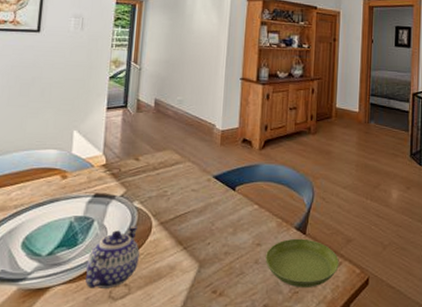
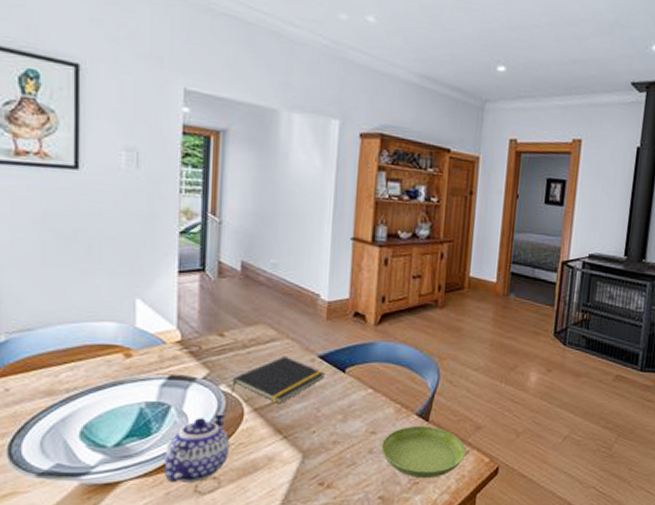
notepad: none [143,177,218,218] -> present [231,356,325,403]

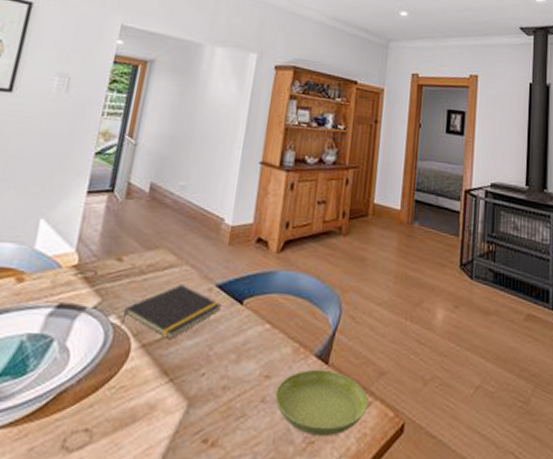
teapot: present [164,412,229,482] -> none [31,348,111,435]

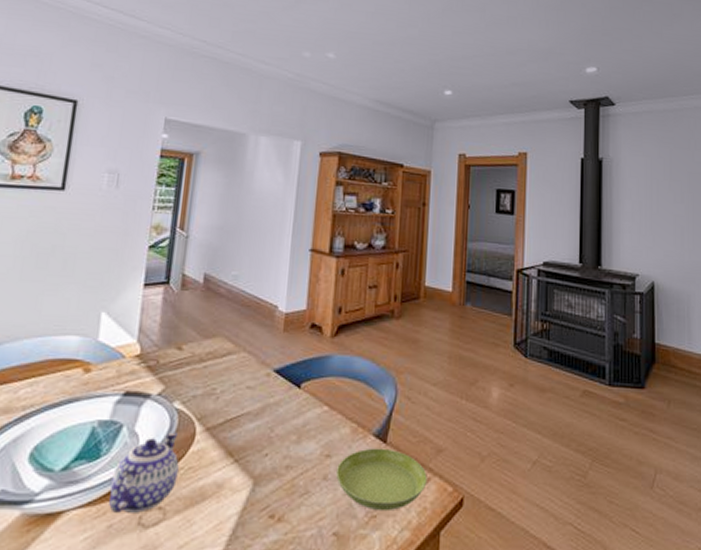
teapot: none [31,348,111,435] -> present [109,432,179,513]
notepad: present [120,285,221,339] -> none [185,371,280,422]

